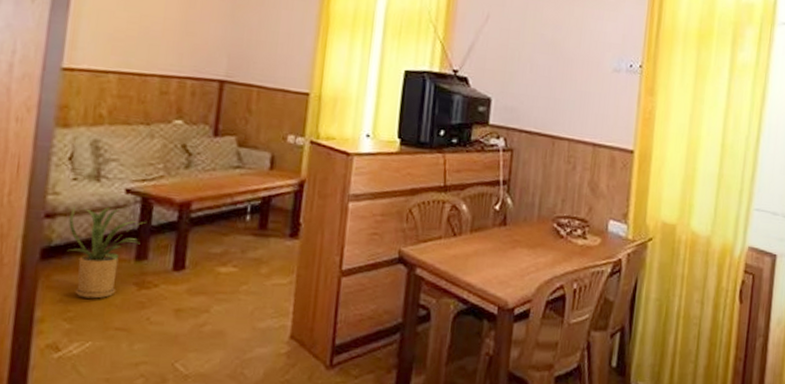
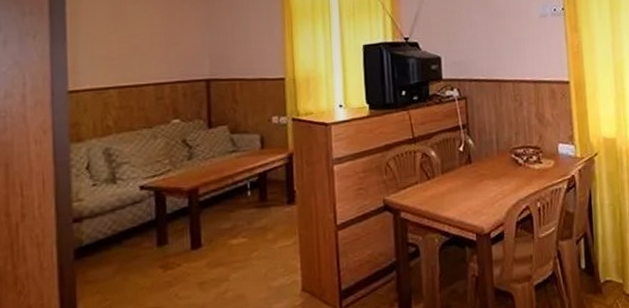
house plant: present [69,204,147,299] -> none [94,202,163,287]

